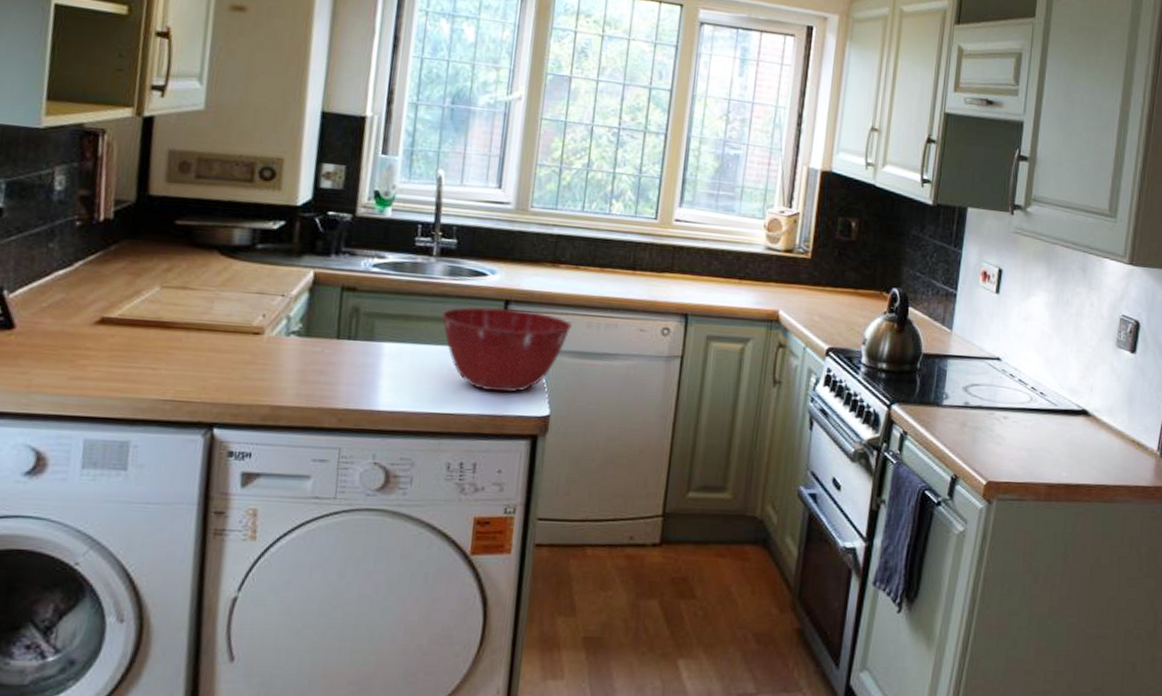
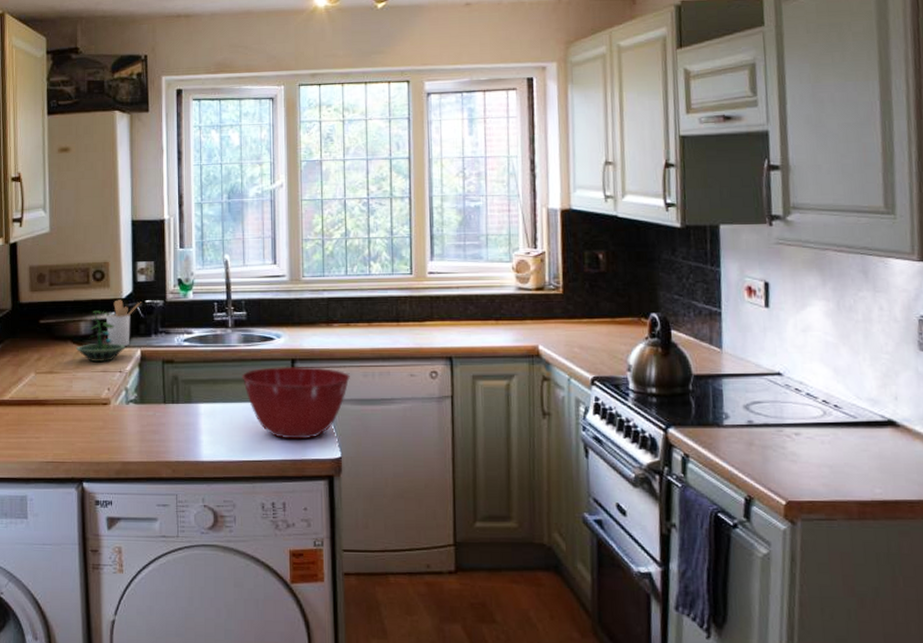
terrarium: none [223,216,294,282] -> present [75,310,126,363]
utensil holder: none [270,206,324,266] -> present [105,299,142,347]

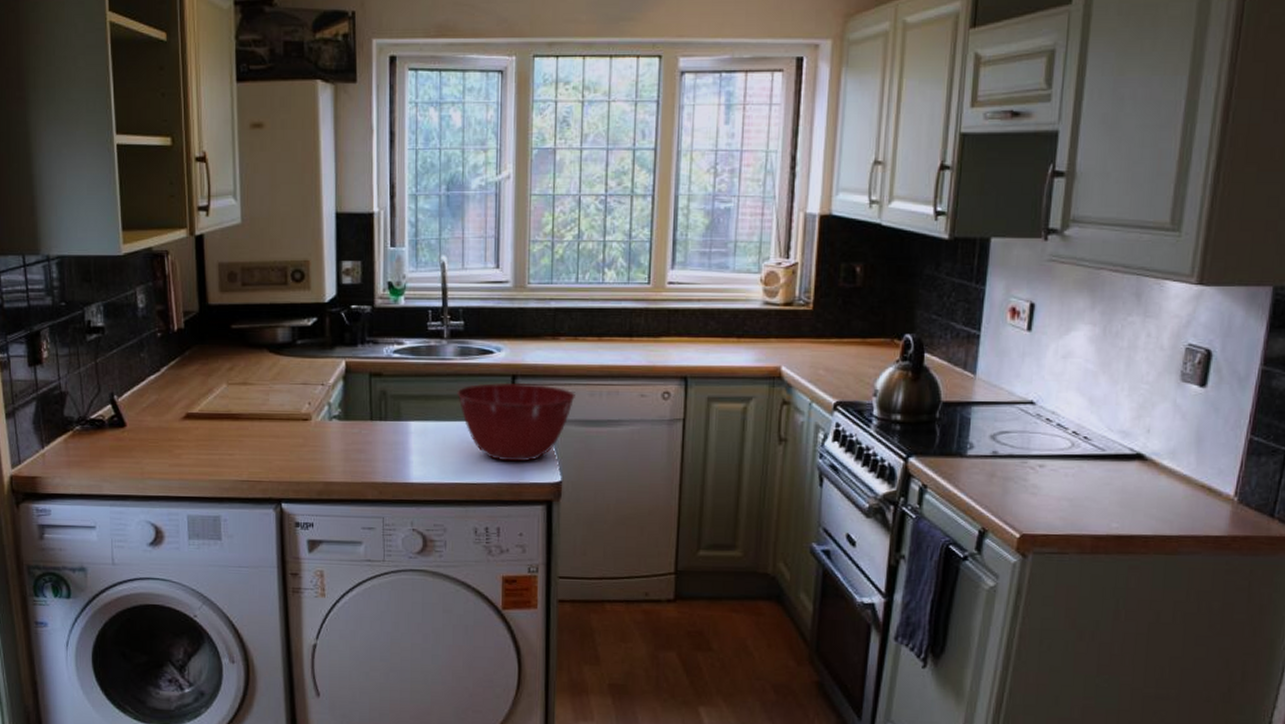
terrarium: present [75,310,126,363] -> none [272,315,329,374]
utensil holder: present [105,299,142,347] -> none [306,304,347,357]

